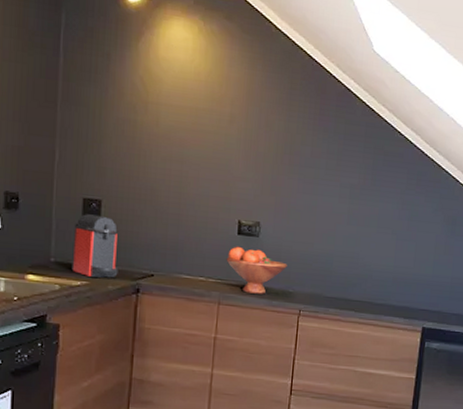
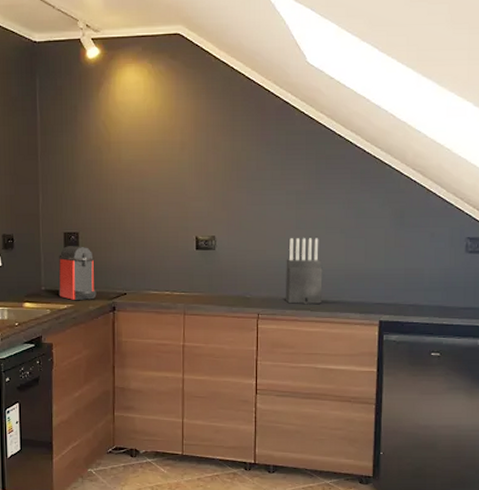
fruit bowl: present [226,246,287,294] -> none [187,260,243,302]
knife block: none [330,233,371,305] -> present [286,238,323,304]

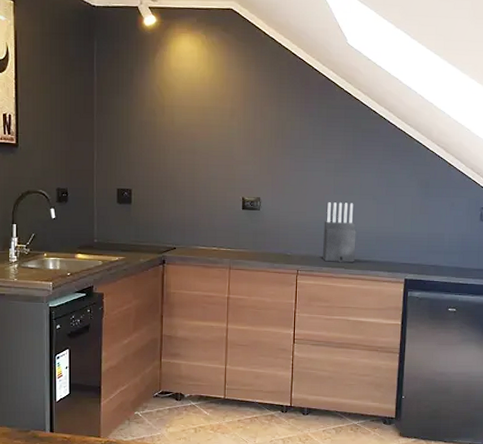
coffee maker: present [58,246,97,300] -> none [111,201,147,253]

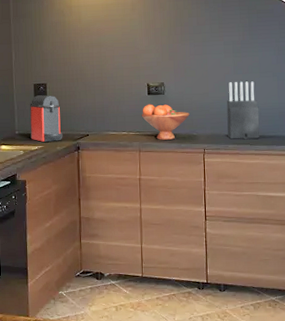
coffee maker: none [111,201,147,253] -> present [29,95,63,142]
fruit bowl: none [234,219,285,258] -> present [141,104,190,140]

